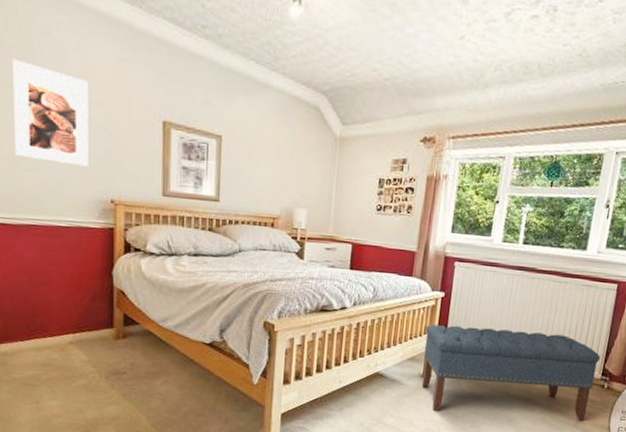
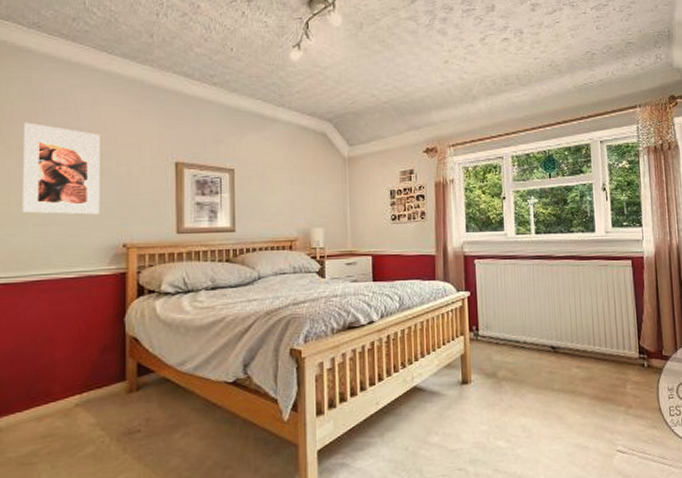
bench: present [421,324,600,421] -> none [457,318,635,420]

